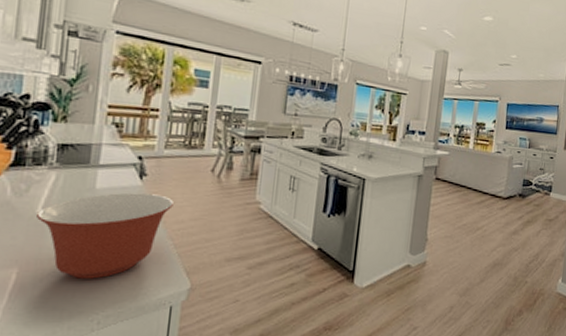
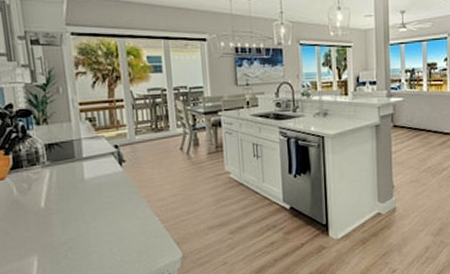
mixing bowl: present [37,192,174,279] -> none [42,177,153,259]

